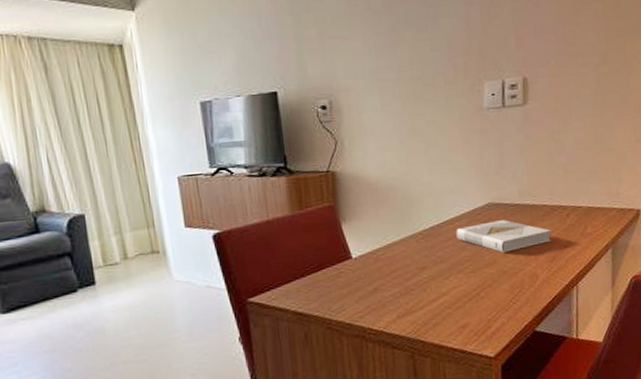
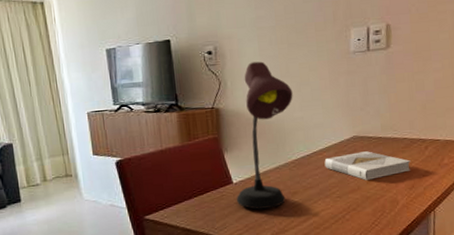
desk lamp: none [356,118,420,288] -> present [236,61,293,210]

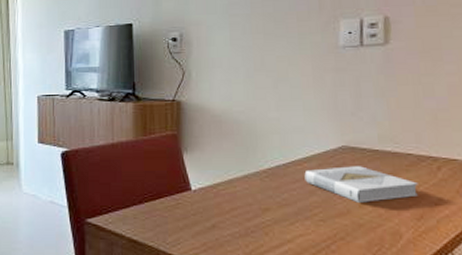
desk lamp: present [236,61,293,210] -> none [194,51,268,225]

